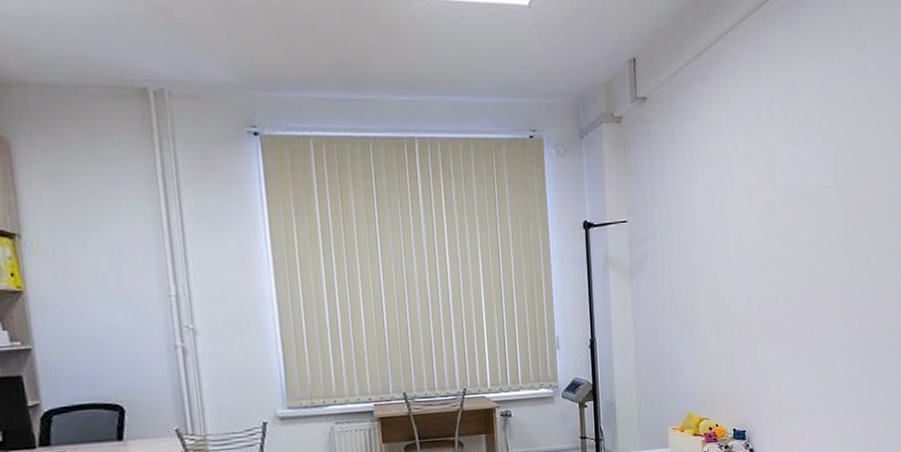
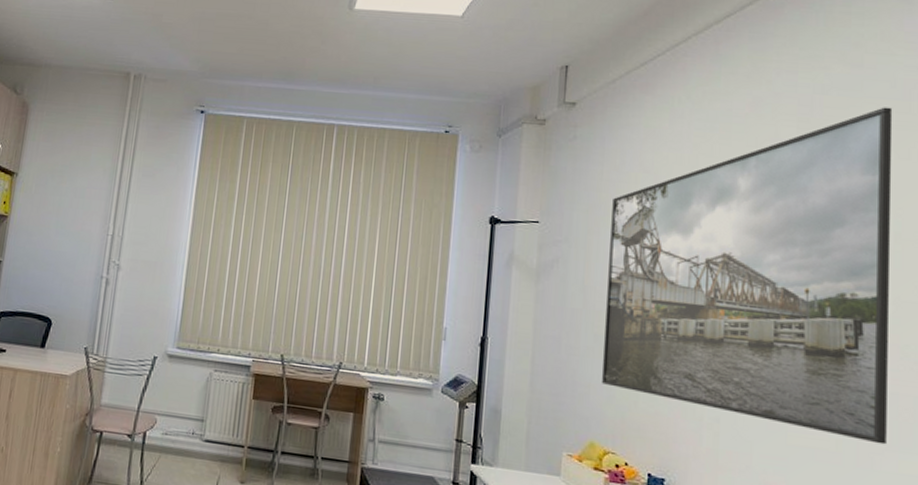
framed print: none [686,86,888,369] -> present [601,107,893,445]

